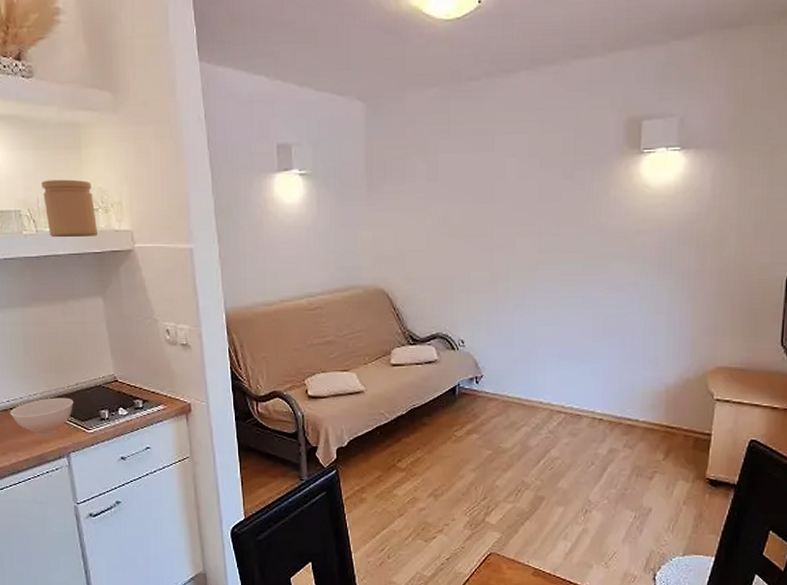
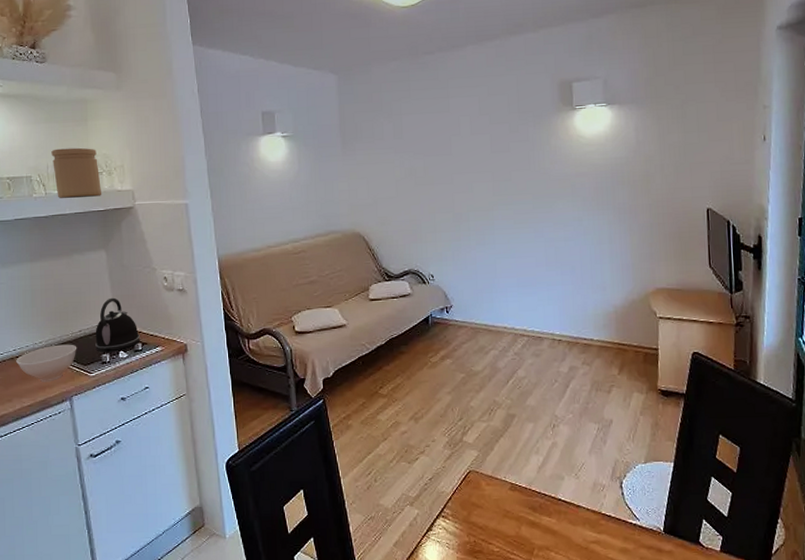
kettle: none [93,350,141,408] -> present [95,297,140,352]

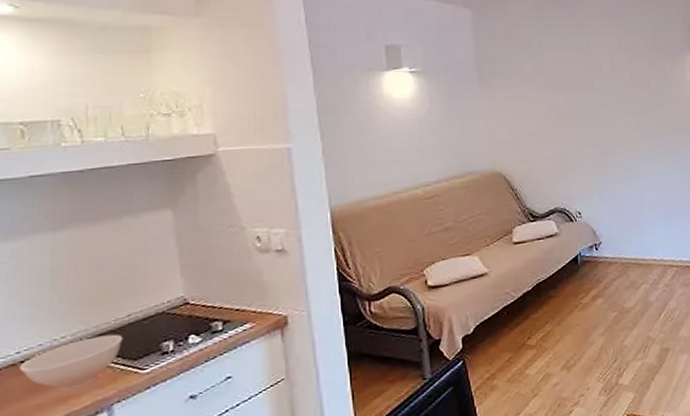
jar: present [51,147,102,198] -> none [94,84,170,147]
kettle: present [95,297,140,352] -> none [152,267,221,340]

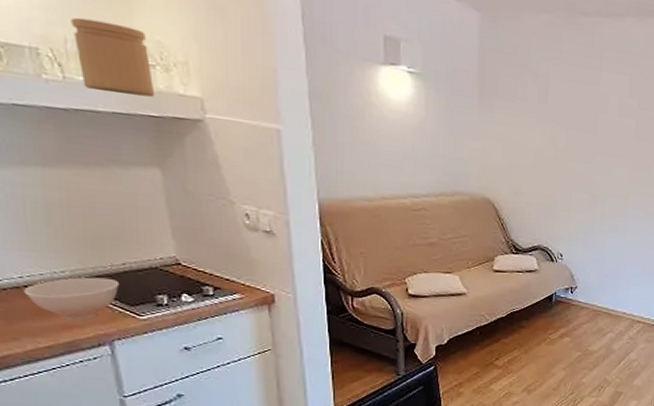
jar: none [94,84,170,147] -> present [71,17,155,97]

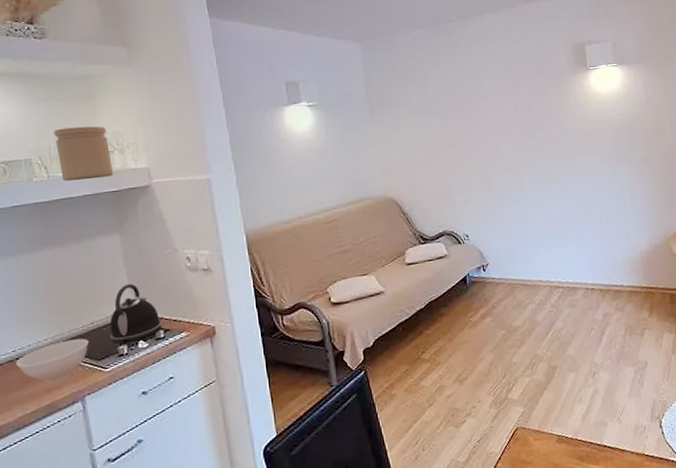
kettle: none [146,228,211,294] -> present [110,283,162,344]

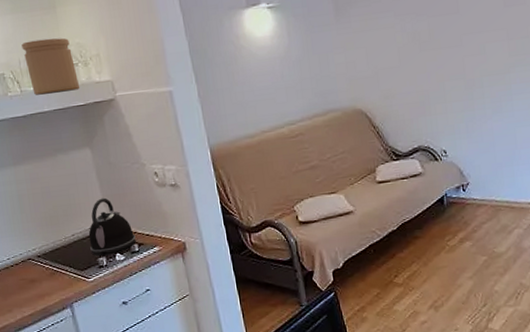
bowl: present [16,338,89,385] -> none [11,249,72,291]

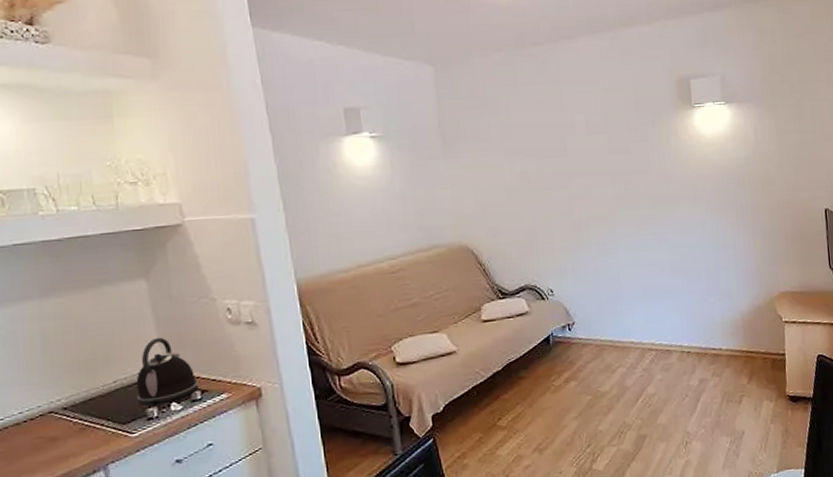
jar: present [21,37,80,95] -> none [63,151,138,216]

